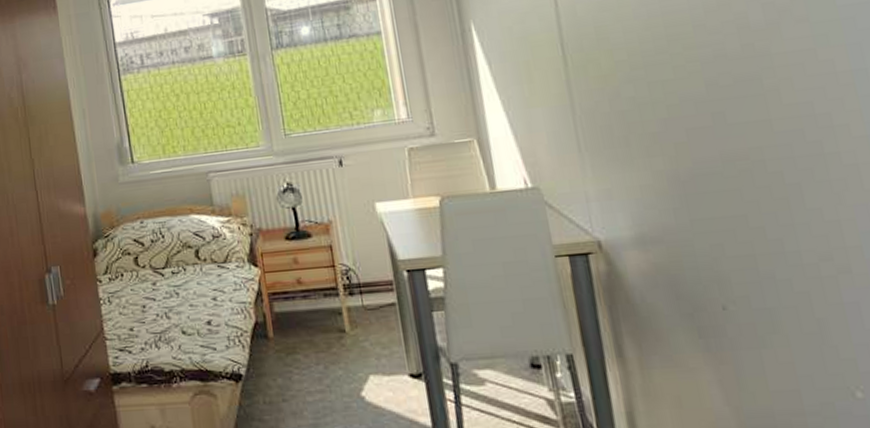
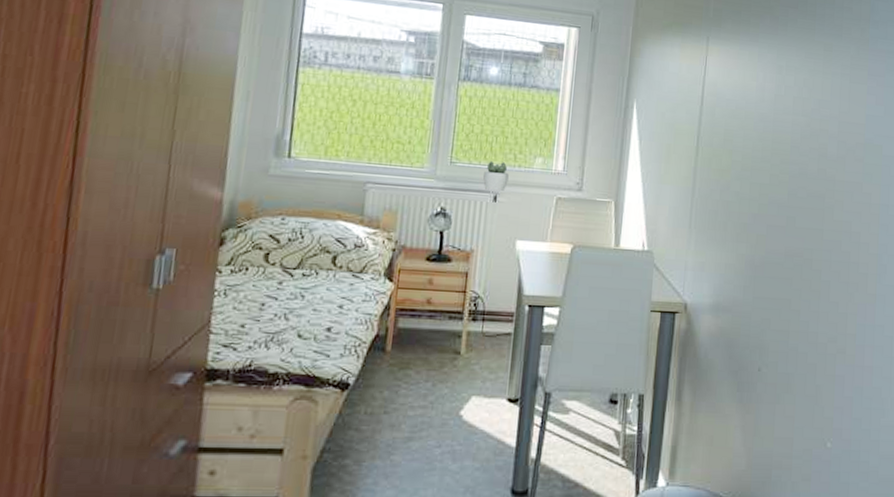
succulent plant: none [322,123,350,155] -> present [483,161,509,191]

